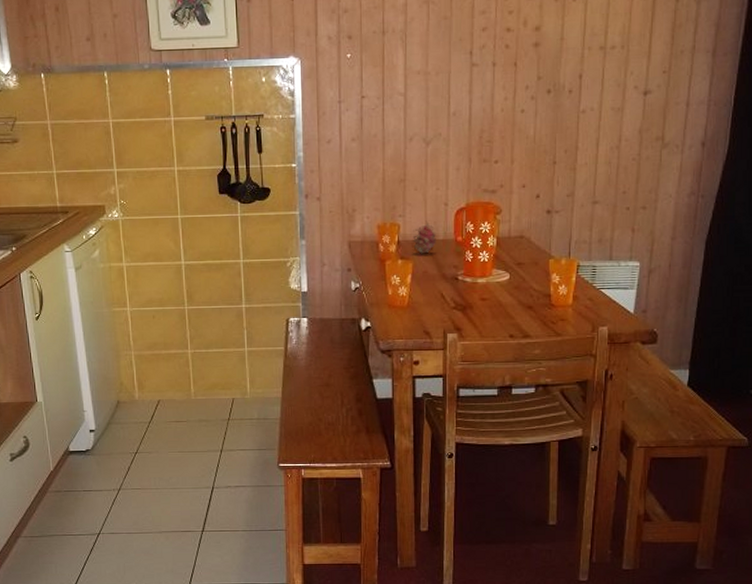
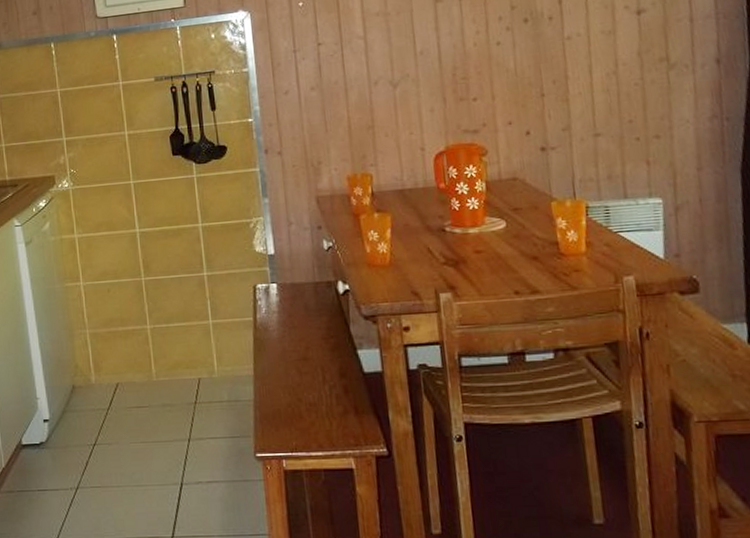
fruit: present [413,220,436,254] -> none [388,168,416,205]

